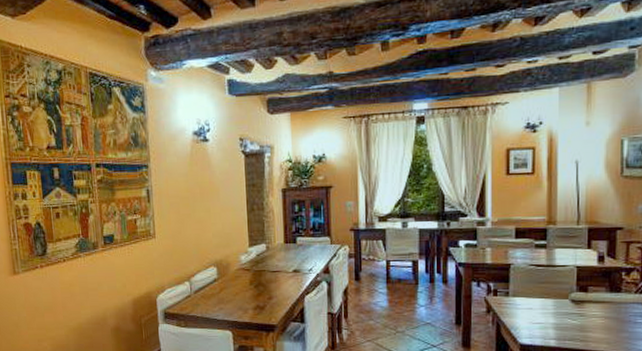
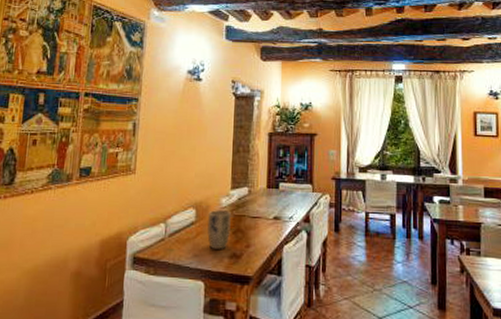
plant pot: none [228,266,252,302] -> present [207,210,231,249]

